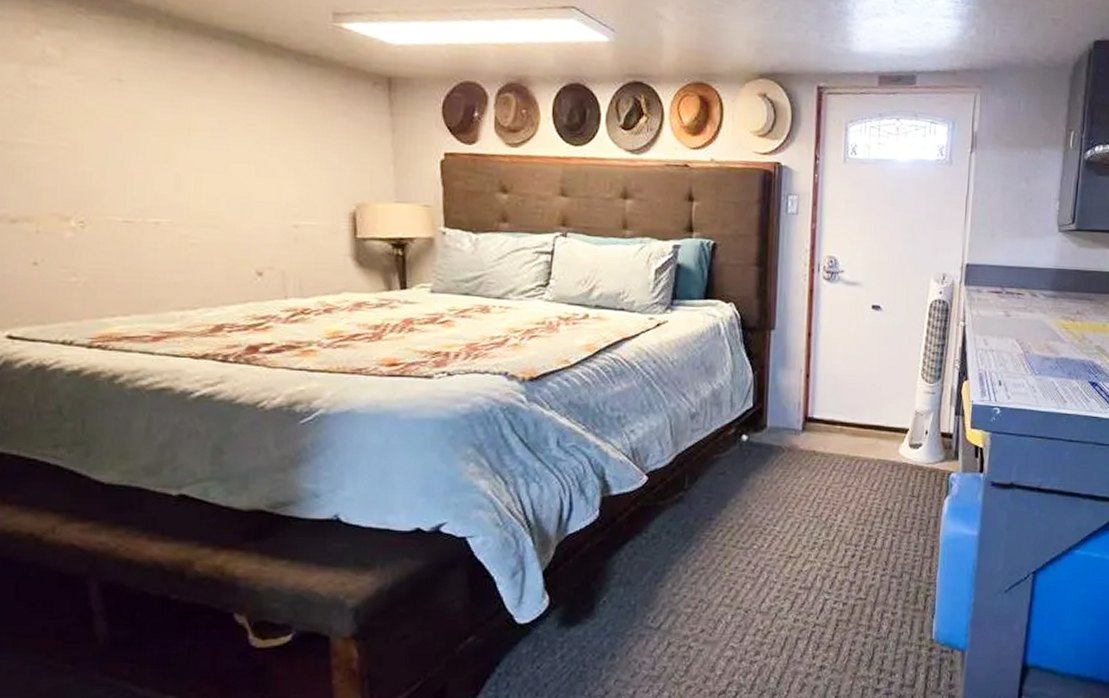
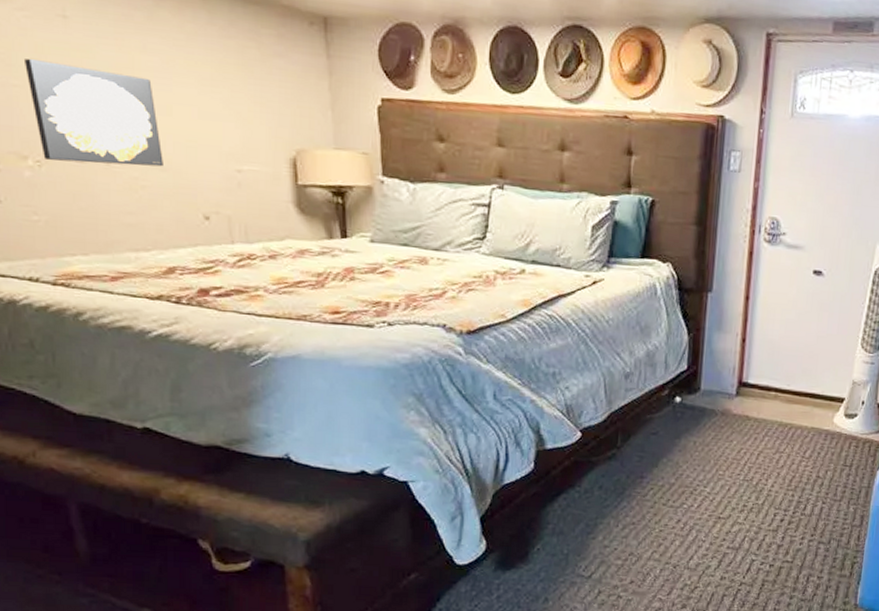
wall art: none [74,120,216,224] -> present [25,58,163,167]

